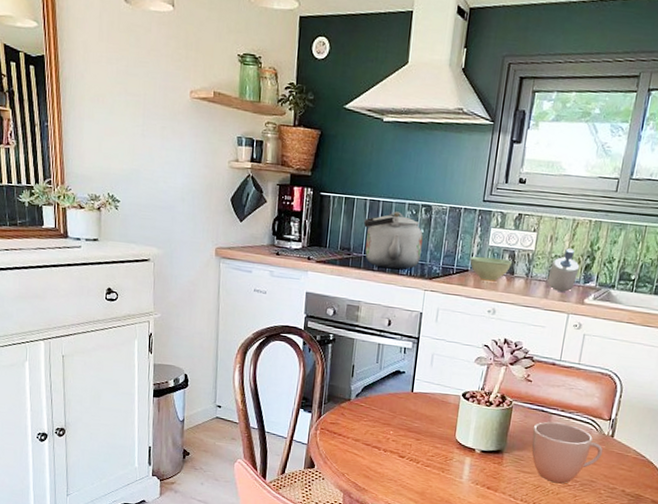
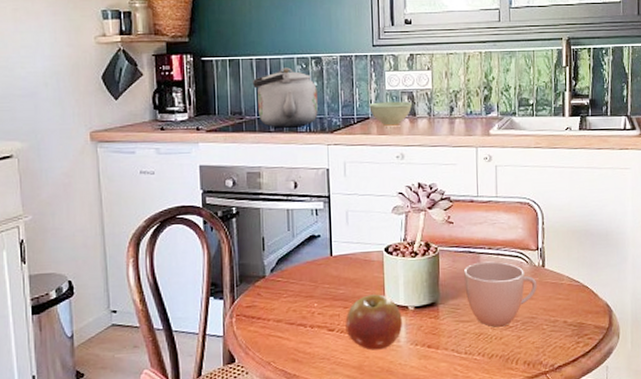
fruit: none [415,432,468,482] -> present [345,294,402,350]
soap dispenser: present [547,248,580,292] -> none [450,82,479,126]

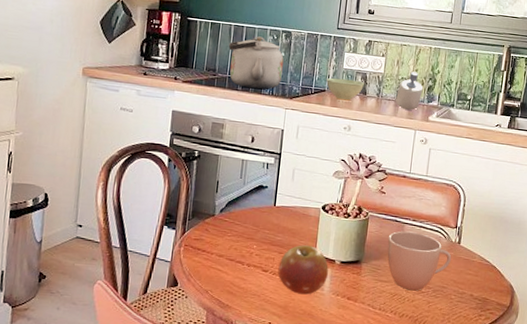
soap dispenser: none [450,82,479,126] -> present [395,71,424,110]

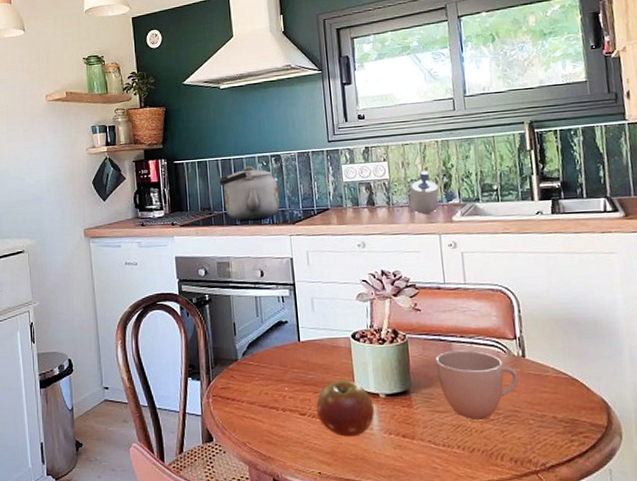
bowl: present [326,78,365,102] -> none [328,192,371,217]

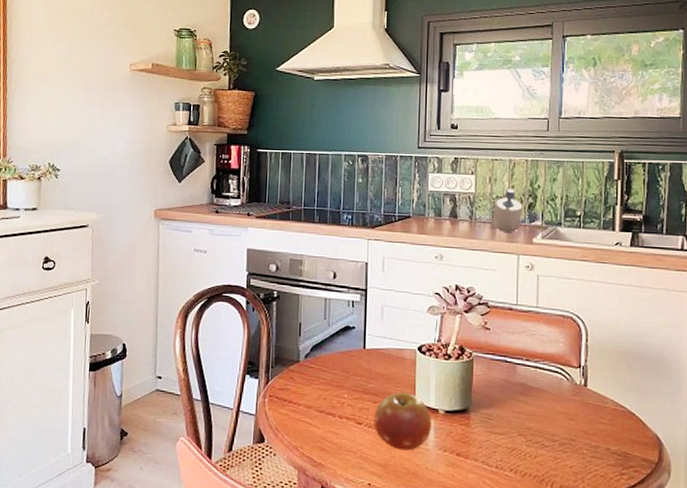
kettle: present [218,166,280,221] -> none [301,163,362,221]
cup: present [435,350,519,420] -> none [498,373,578,445]

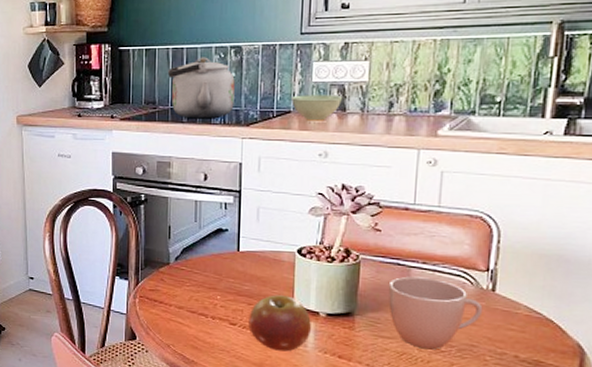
kettle: none [301,163,362,221] -> present [167,57,235,119]
bowl: none [411,202,455,228] -> present [291,94,343,122]
soap dispenser: present [492,188,523,232] -> none [388,74,427,124]
cup: none [498,373,578,445] -> present [388,276,483,350]

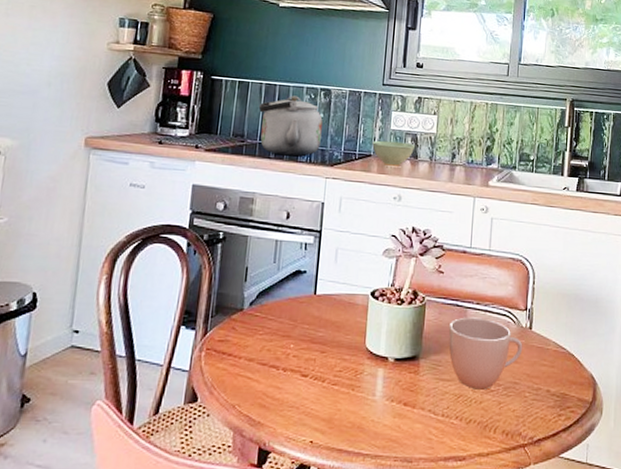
fruit: present [248,295,311,352] -> none [320,341,381,403]

